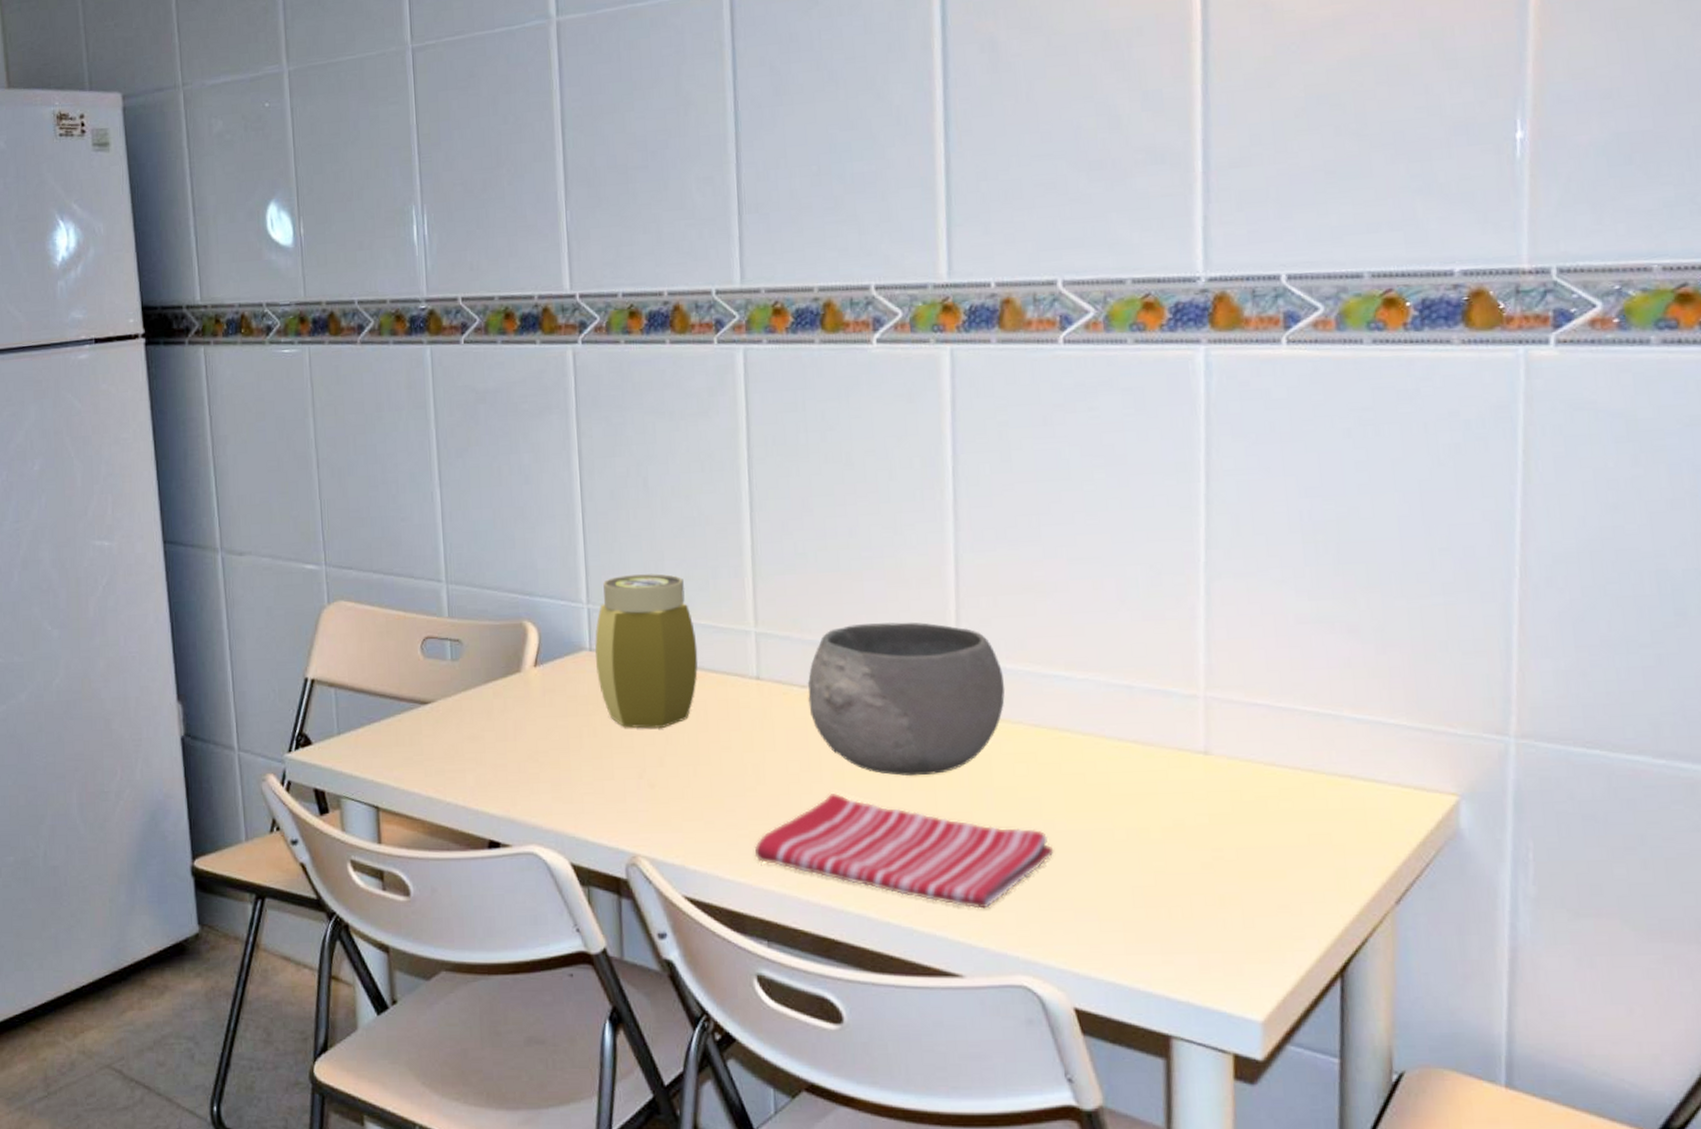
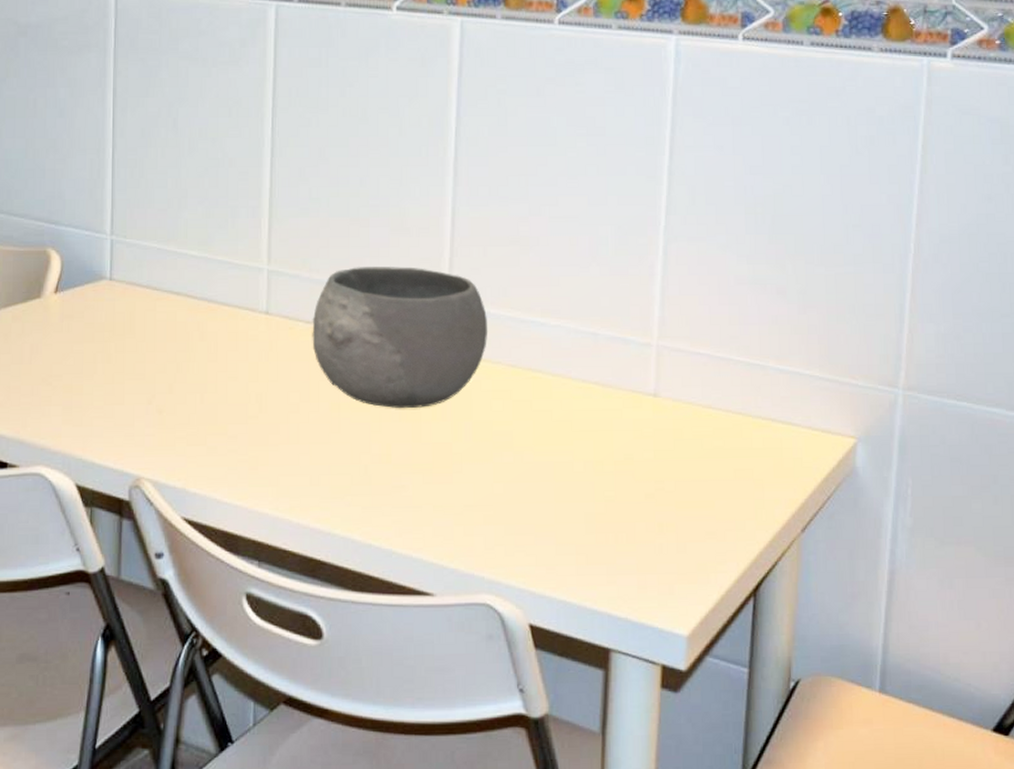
jar: present [595,573,698,729] -> none [115,210,213,358]
dish towel: present [754,792,1054,909] -> none [252,422,521,533]

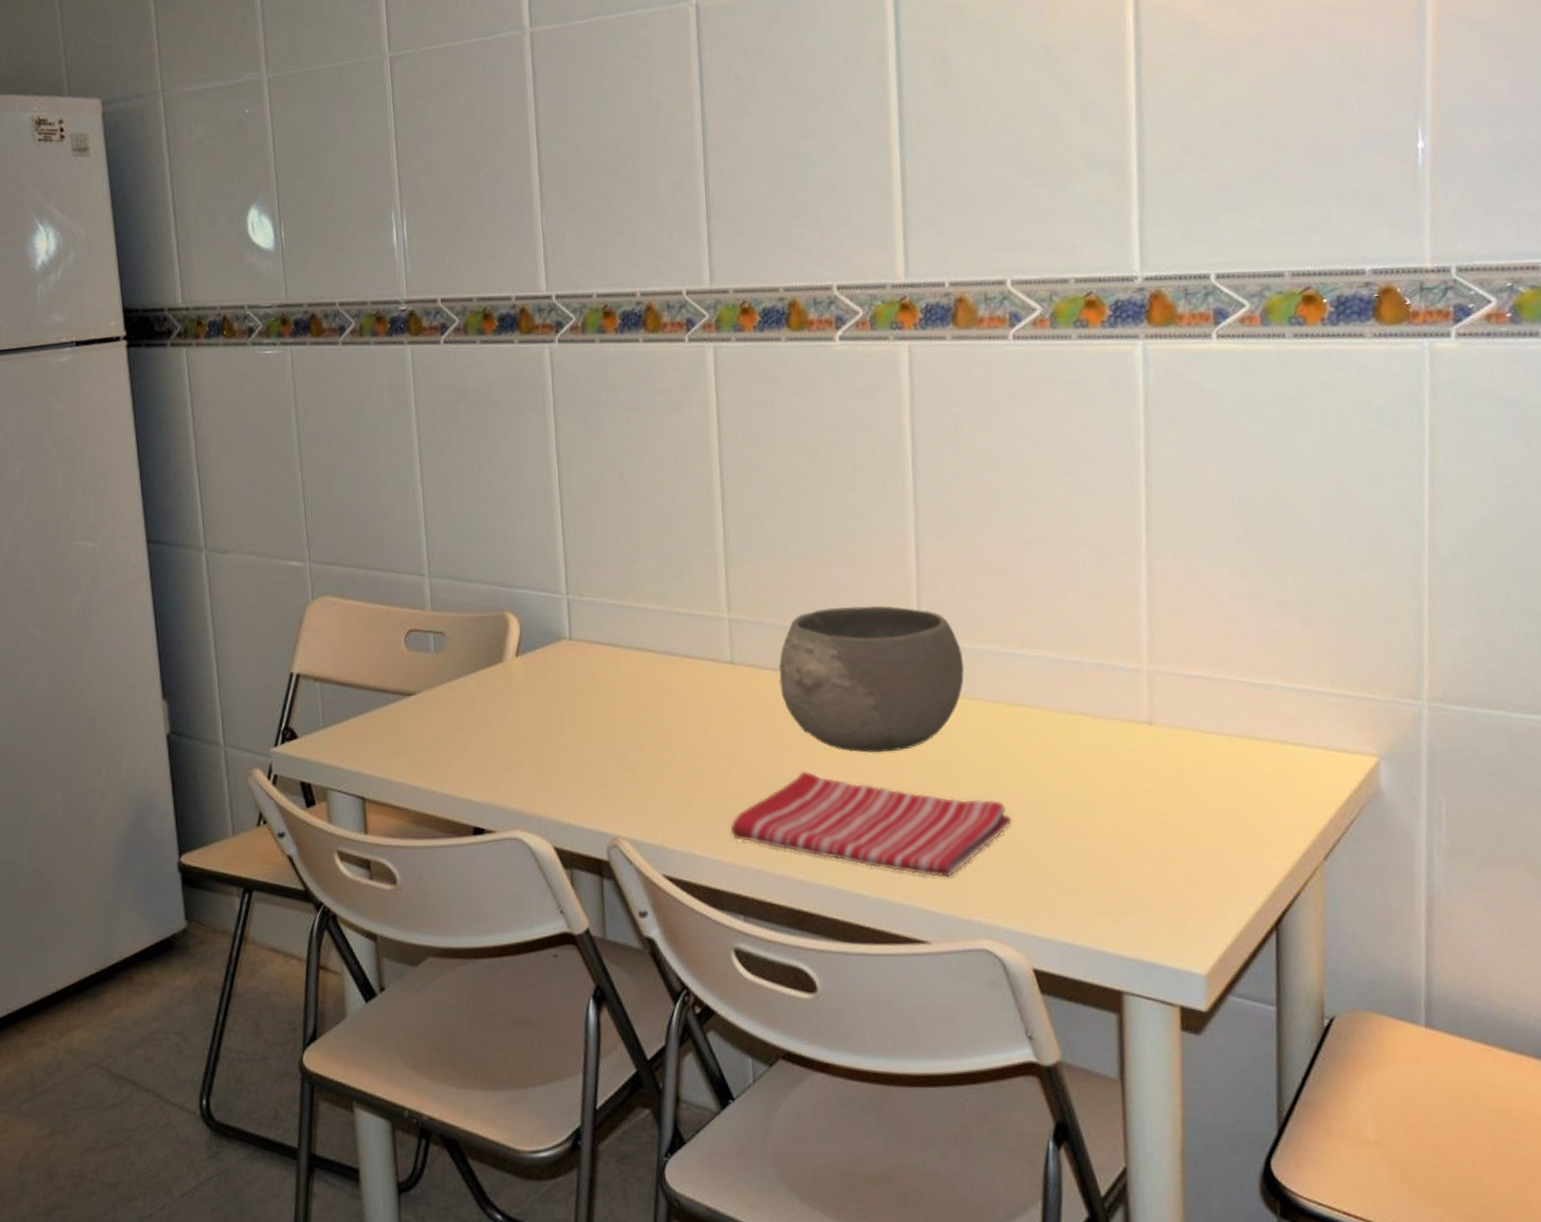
dish towel: none [252,422,521,533] -> present [730,770,1012,878]

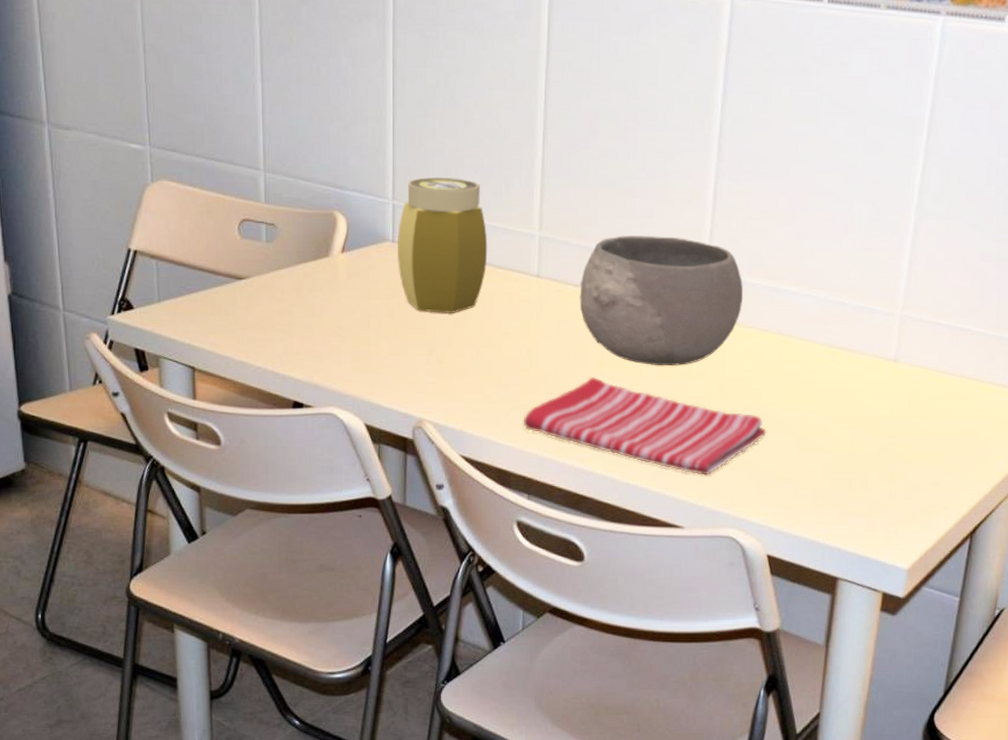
jar: none [574,564,674,714] -> present [398,177,488,314]

